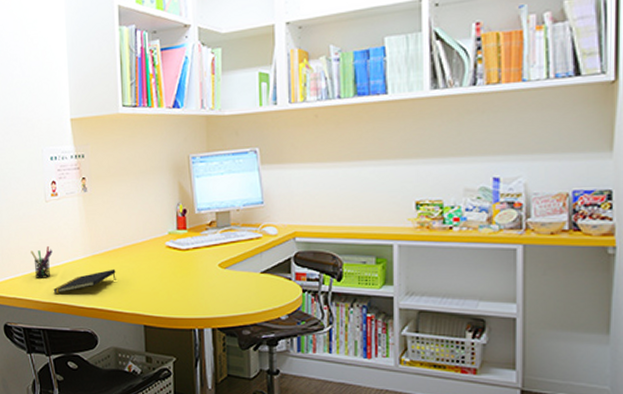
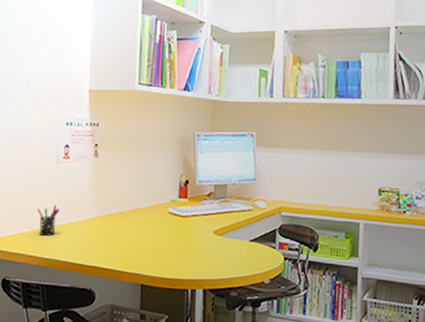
notepad: present [53,269,116,293] -> none [56,230,119,251]

